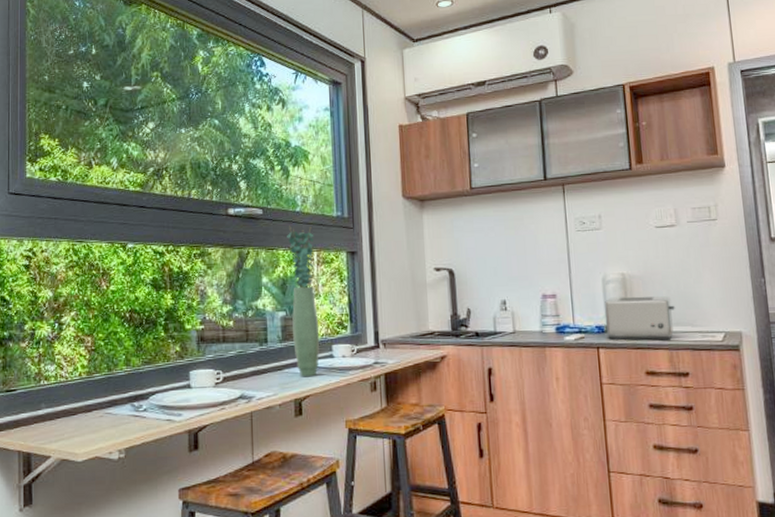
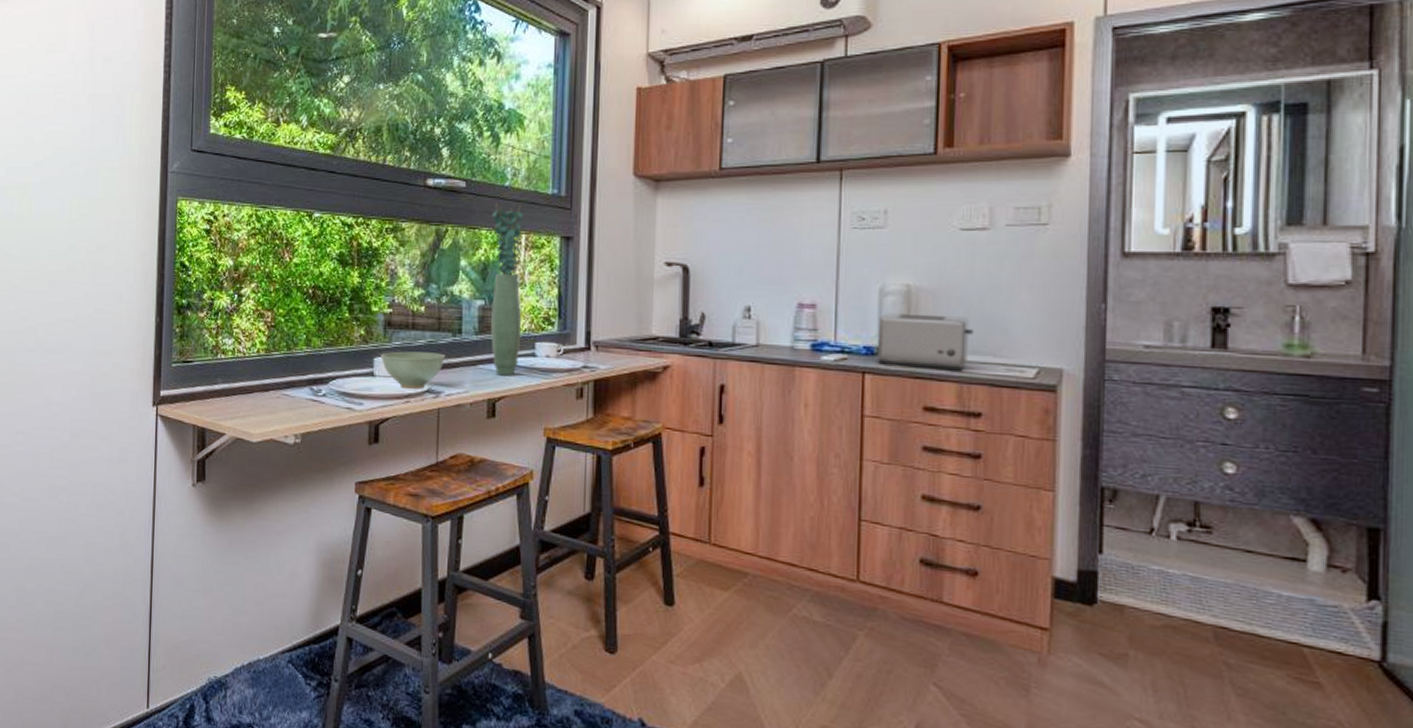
bowl: none [196,361,255,398] -> present [381,351,446,390]

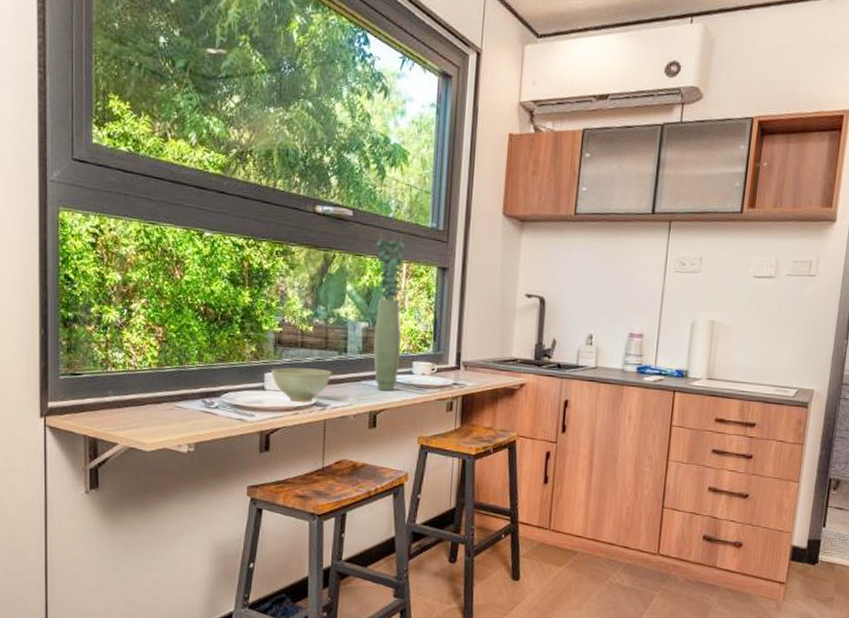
toaster: present [876,313,974,373] -> none [685,343,756,392]

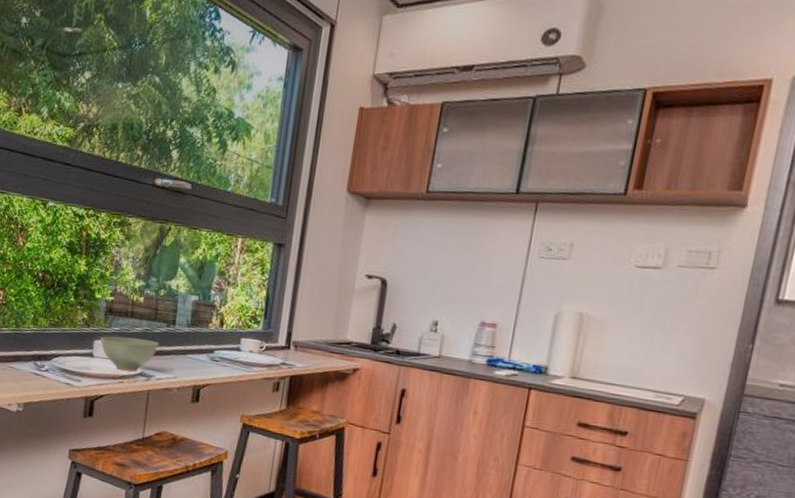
vase: present [373,232,406,391] -> none [201,206,242,367]

